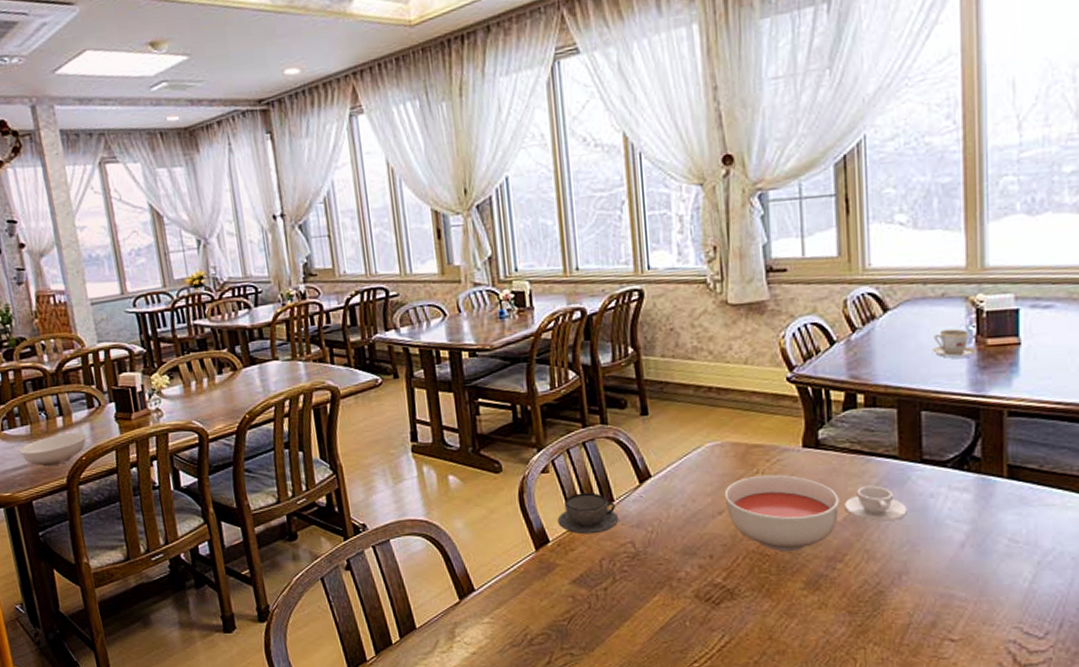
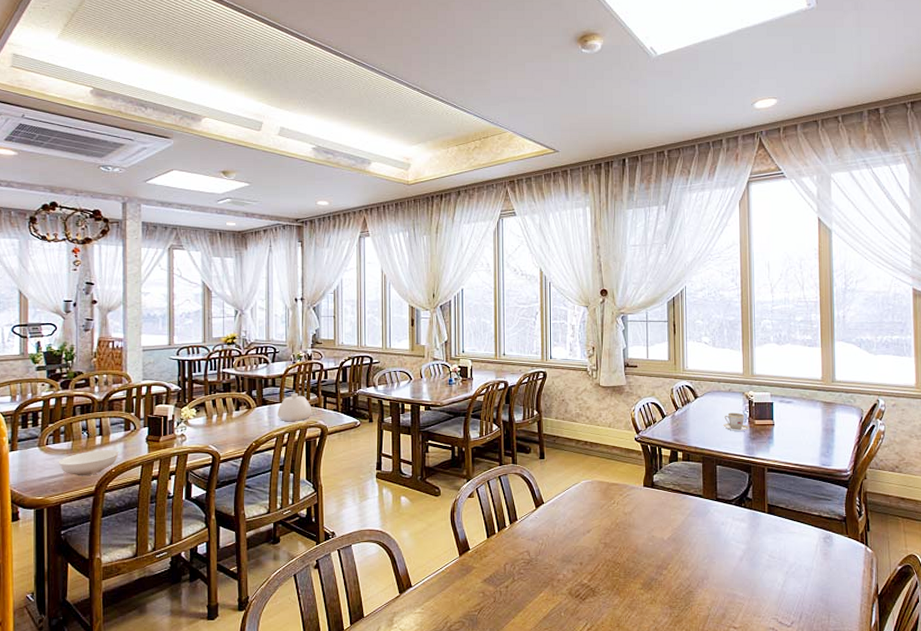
sugar bowl: none [271,346,317,385] -> present [278,393,312,422]
teacup: present [557,492,619,535] -> none [477,513,520,545]
bowl: present [724,474,839,551] -> none [592,505,666,561]
teacup: present [845,485,907,521] -> none [669,515,708,541]

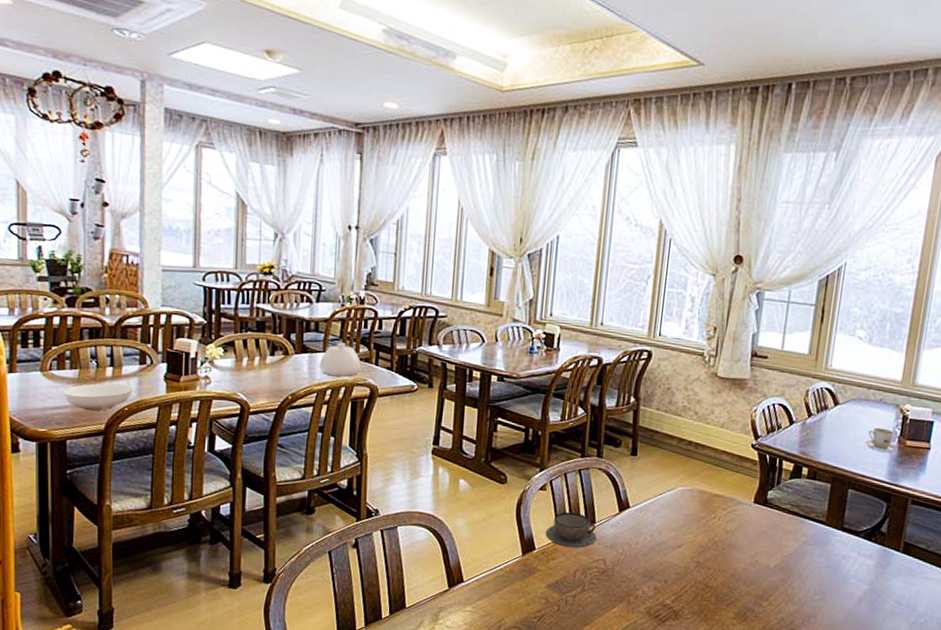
teacup: none [477,513,520,545] -> present [545,511,597,548]

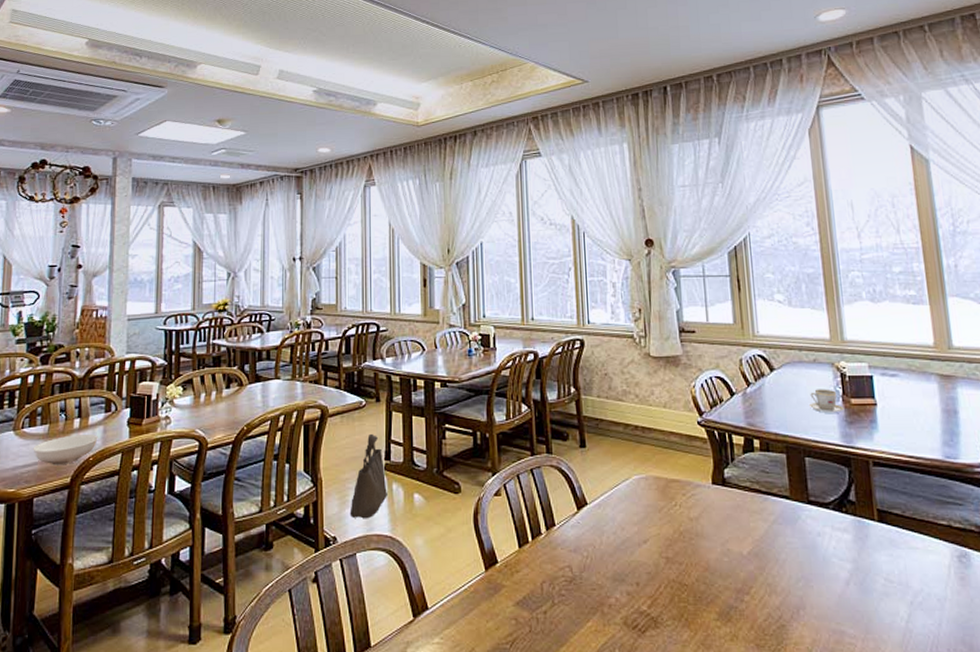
sugar bowl: present [319,342,361,377] -> none [272,367,311,402]
handbag: none [393,417,433,496] -> present [350,433,387,518]
teacup: present [545,511,597,548] -> none [506,516,559,557]

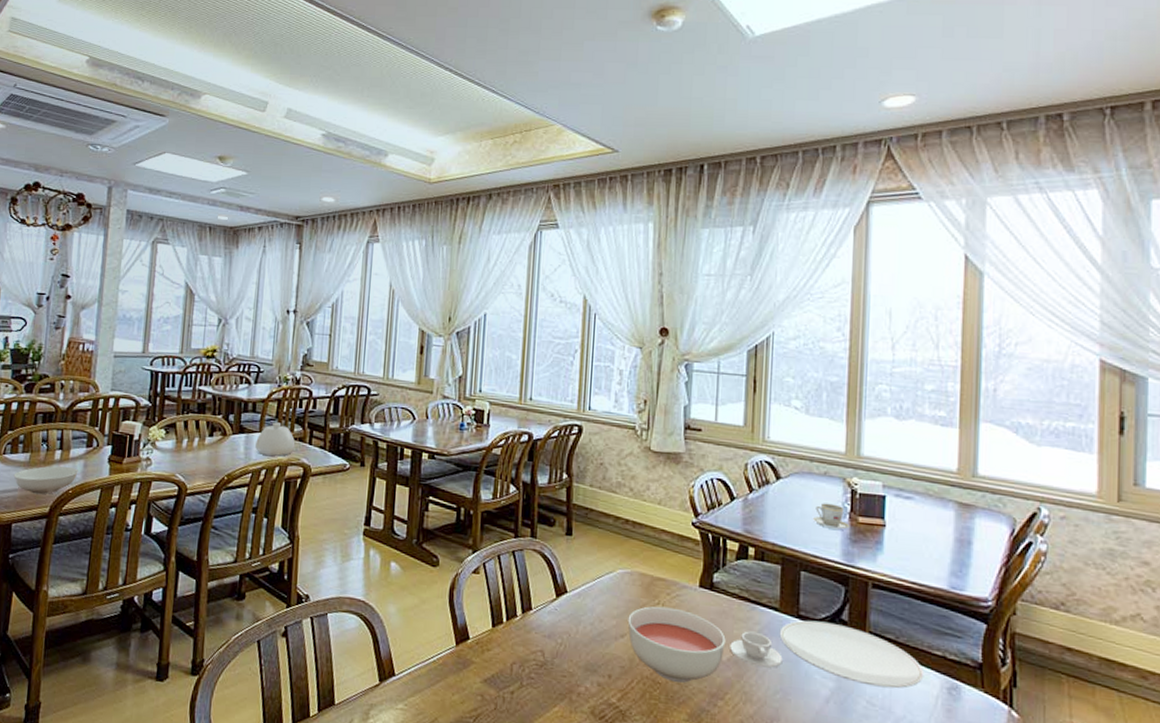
sugar bowl: none [272,367,311,402] -> present [255,422,296,457]
handbag: present [350,433,387,518] -> none [324,497,364,580]
bowl: none [648,507,744,581] -> present [627,606,726,683]
teacup: none [748,522,800,556] -> present [730,631,783,668]
plate: none [793,504,934,563] -> present [779,620,924,689]

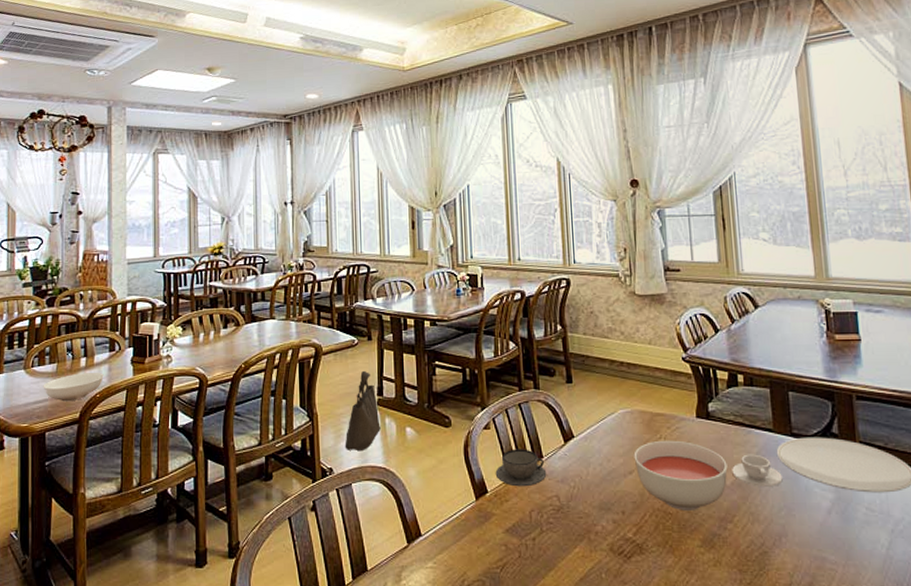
sugar bowl: present [255,422,296,457] -> none [268,308,305,341]
handbag: none [324,497,364,580] -> present [345,370,380,450]
teacup: none [479,597,534,638] -> present [495,449,547,487]
teacup: present [812,503,850,531] -> none [792,325,828,350]

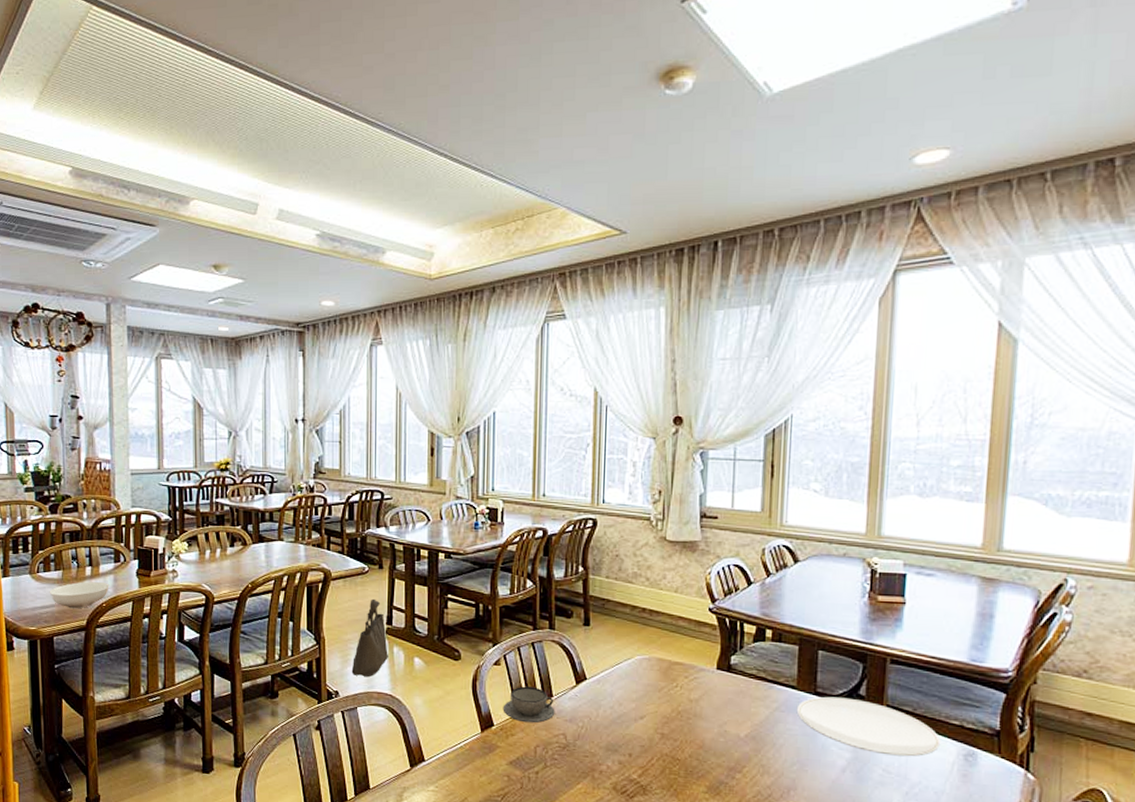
bowl: present [633,440,728,510] -> none [646,689,744,759]
teacup: present [732,454,783,487] -> none [747,708,800,742]

